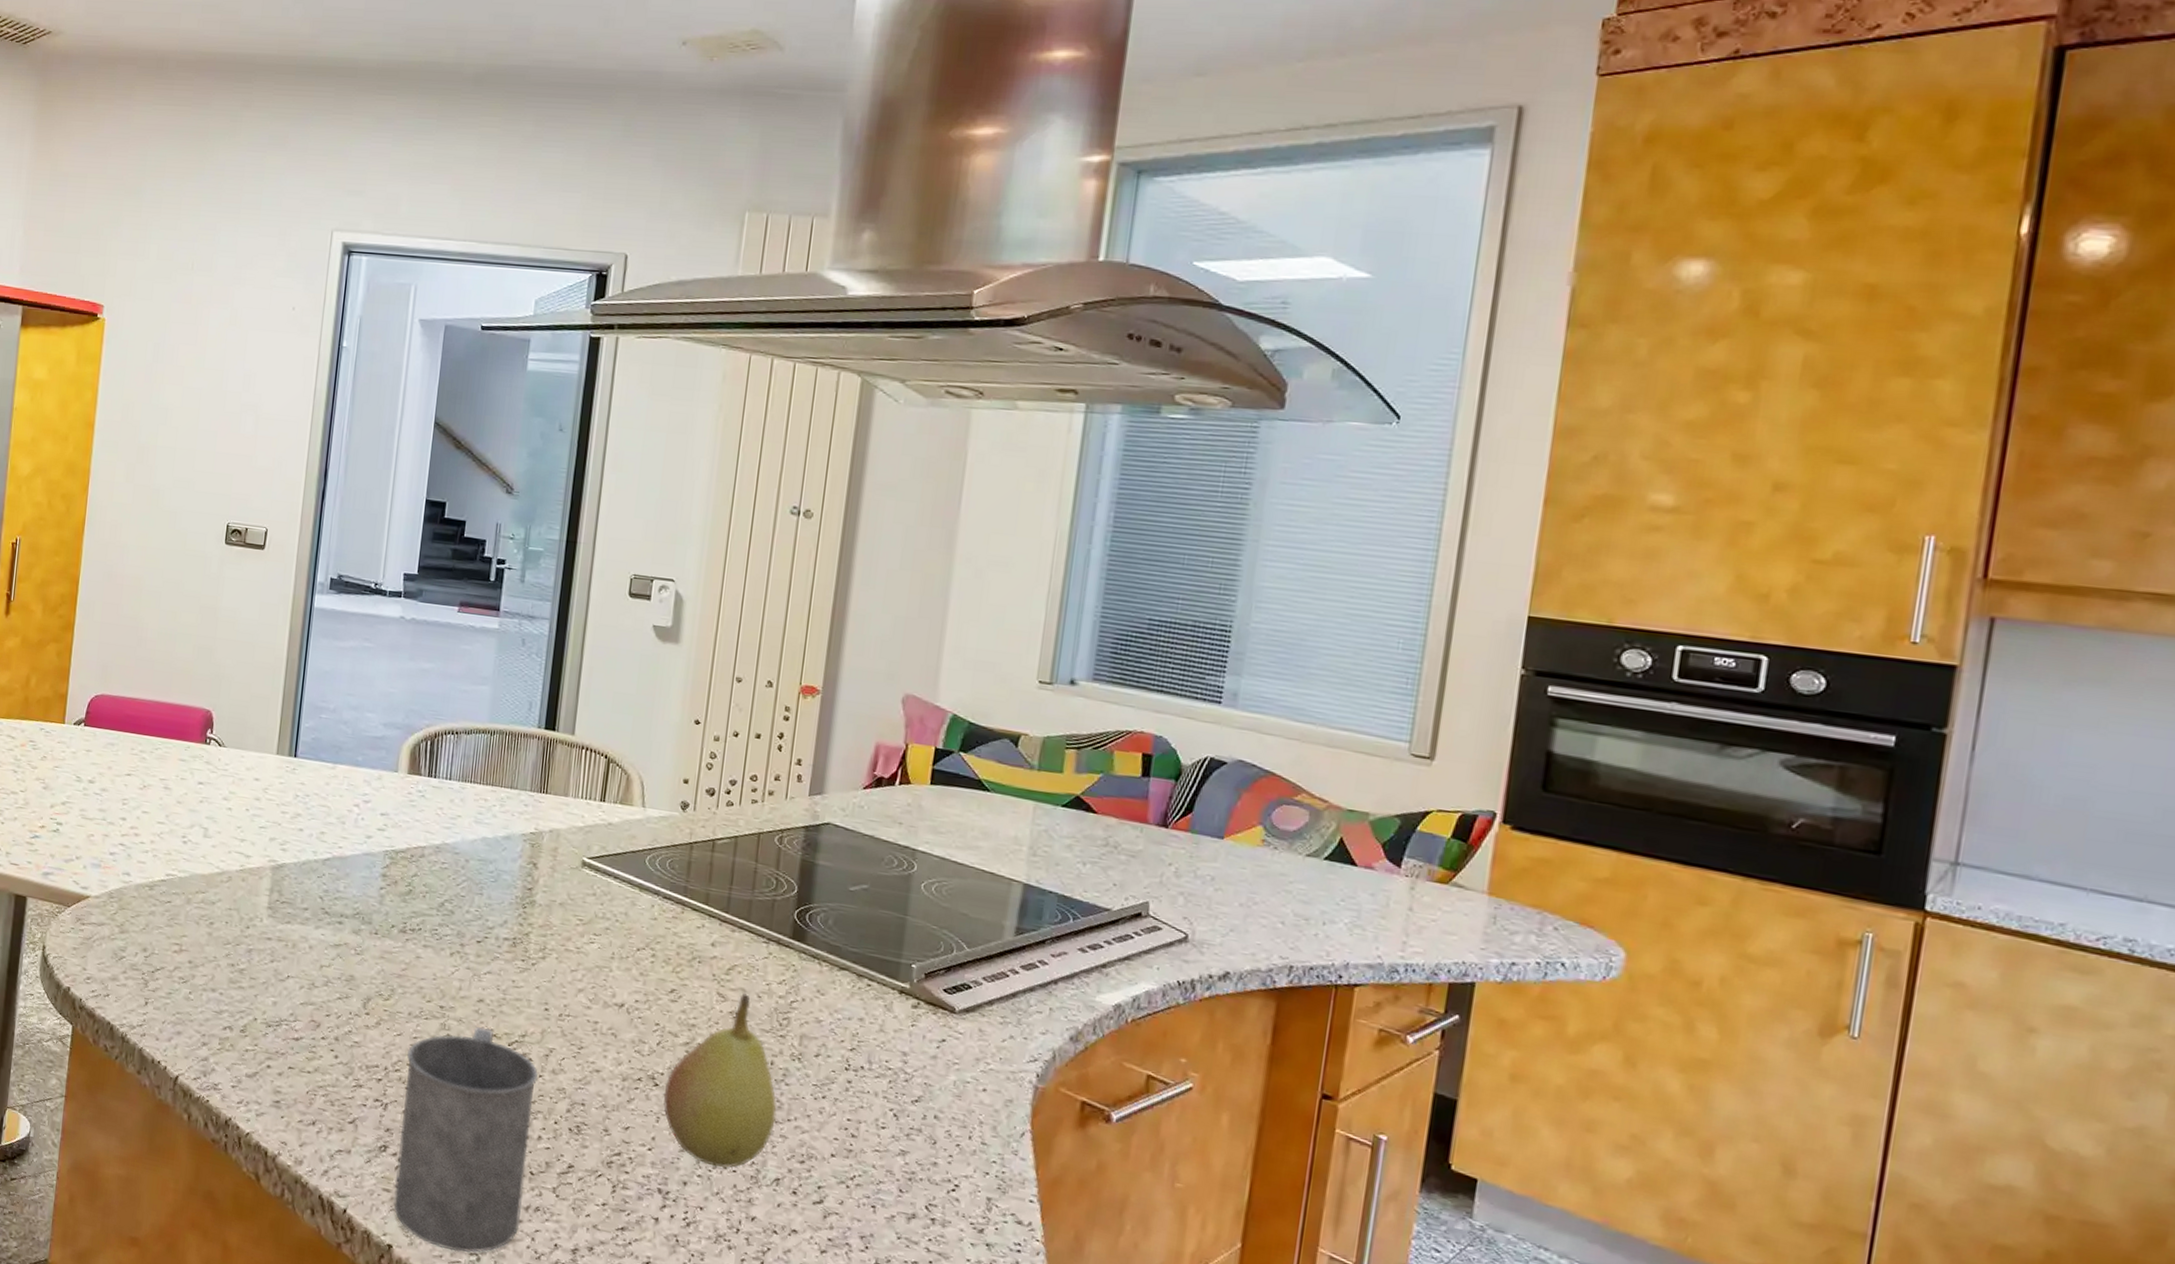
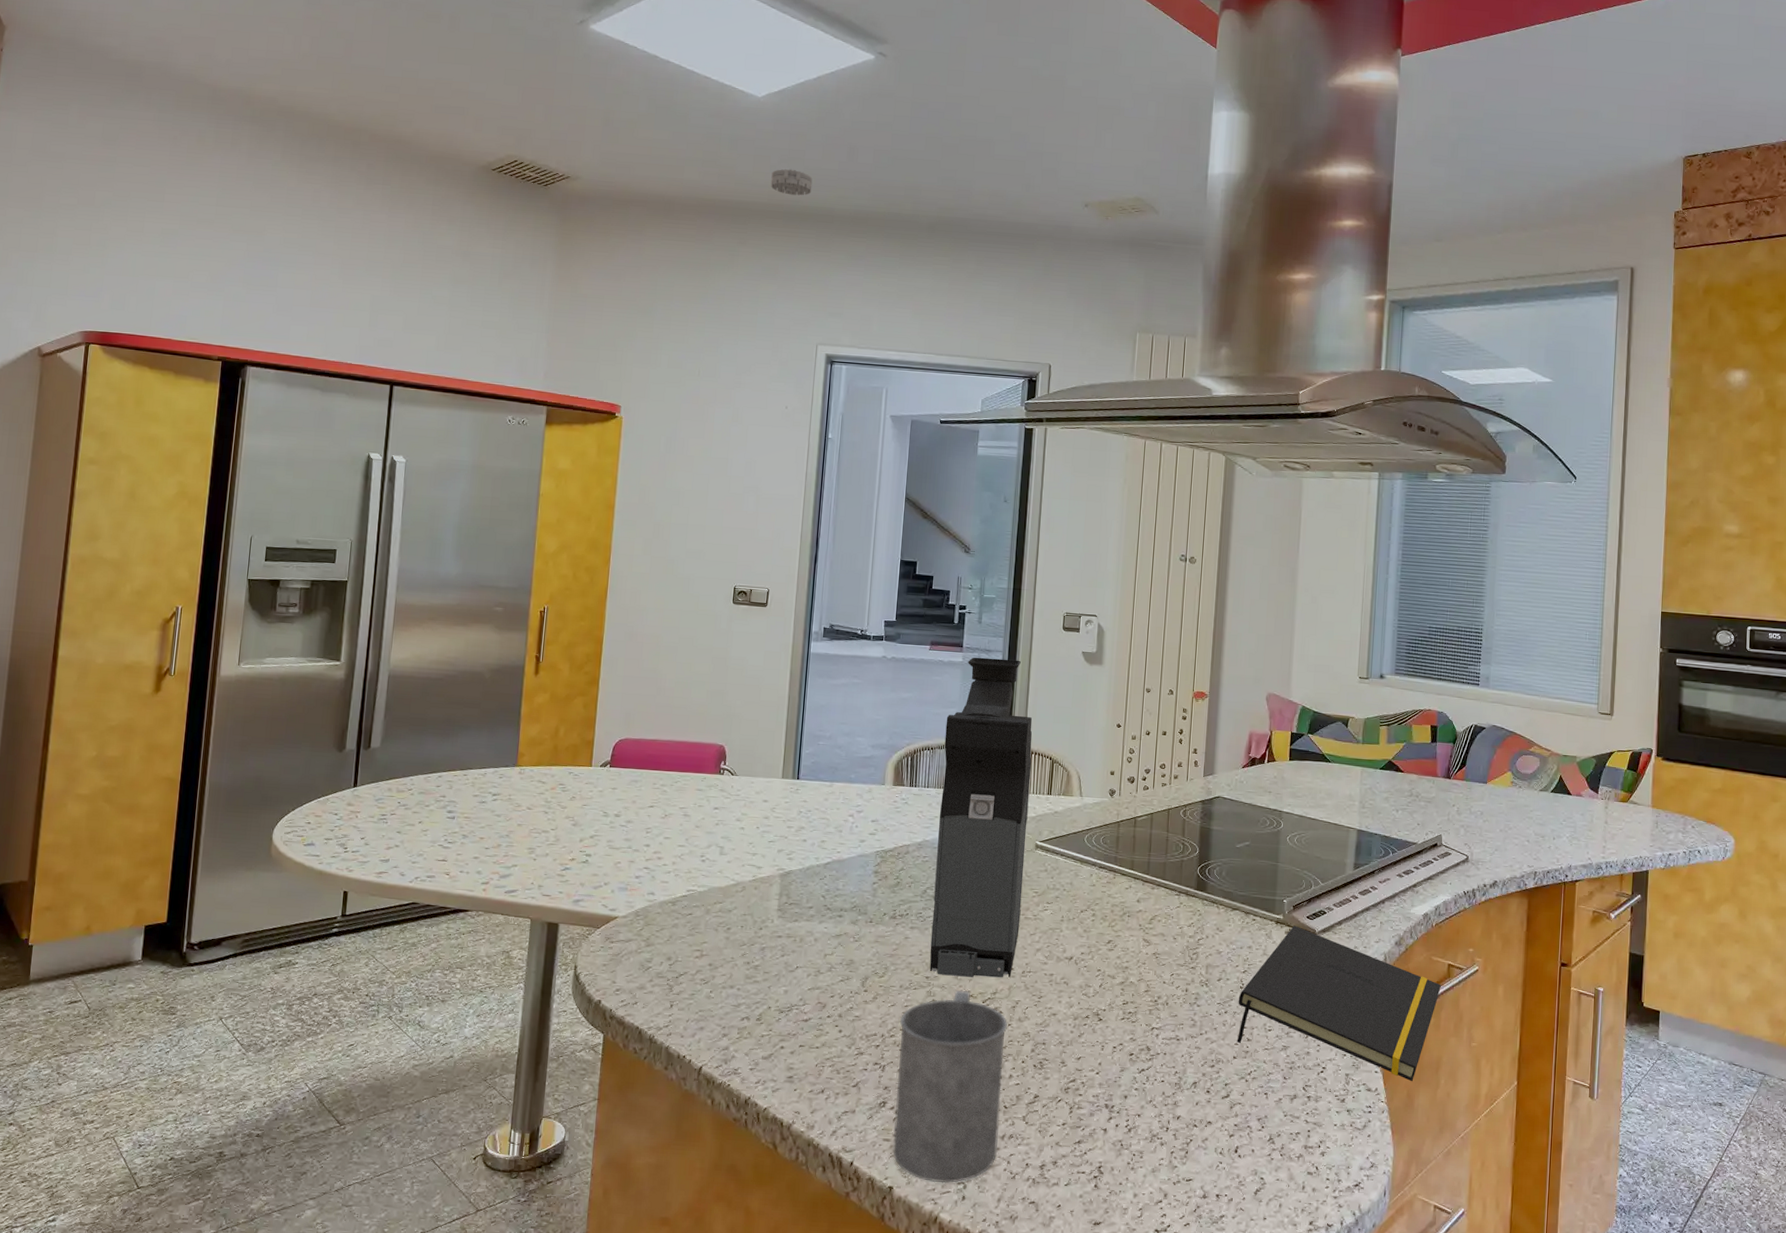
smoke detector: none [282,11,333,44] -> present [770,169,813,196]
coffee maker: none [444,624,585,1020] -> present [929,657,1033,978]
fruit: present [663,993,777,1169] -> none [1106,937,1192,1080]
notepad: none [836,999,1135,1222] -> present [1236,925,1441,1082]

